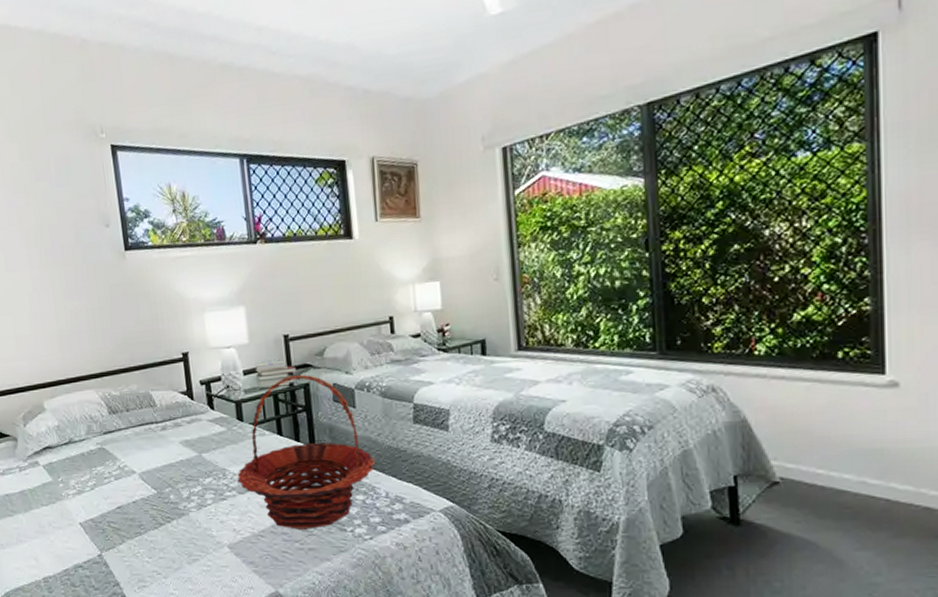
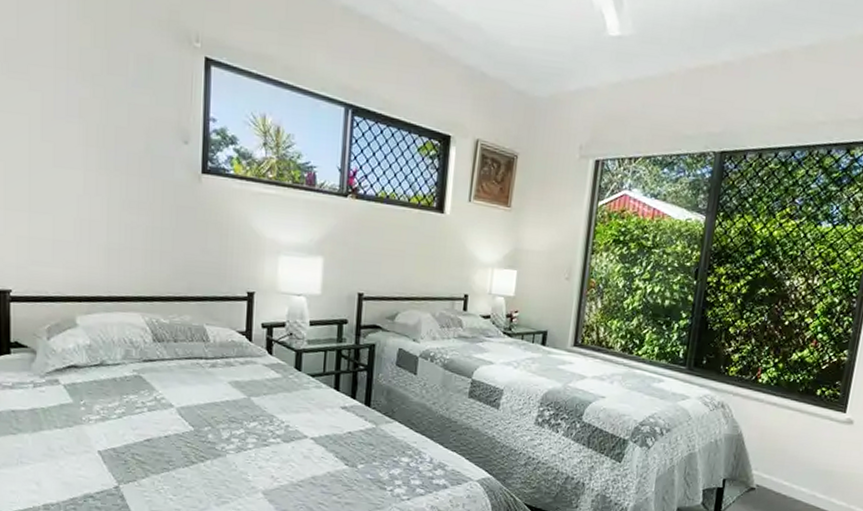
basket: present [237,374,376,531] -> none [284,333,426,485]
books: present [255,361,296,389] -> none [321,316,365,344]

